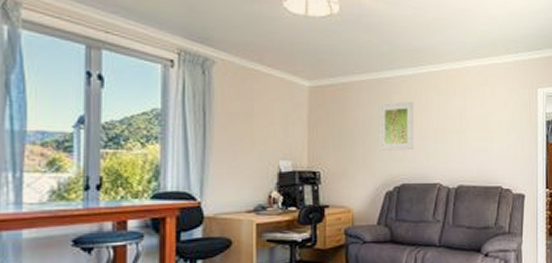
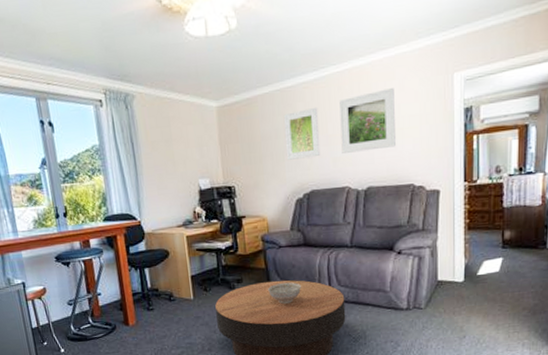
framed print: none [435,93,486,150] -> present [339,88,396,153]

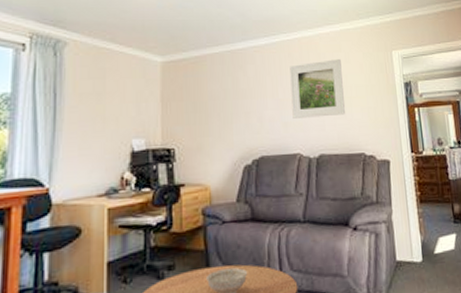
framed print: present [283,106,321,160] -> none [233,70,271,122]

